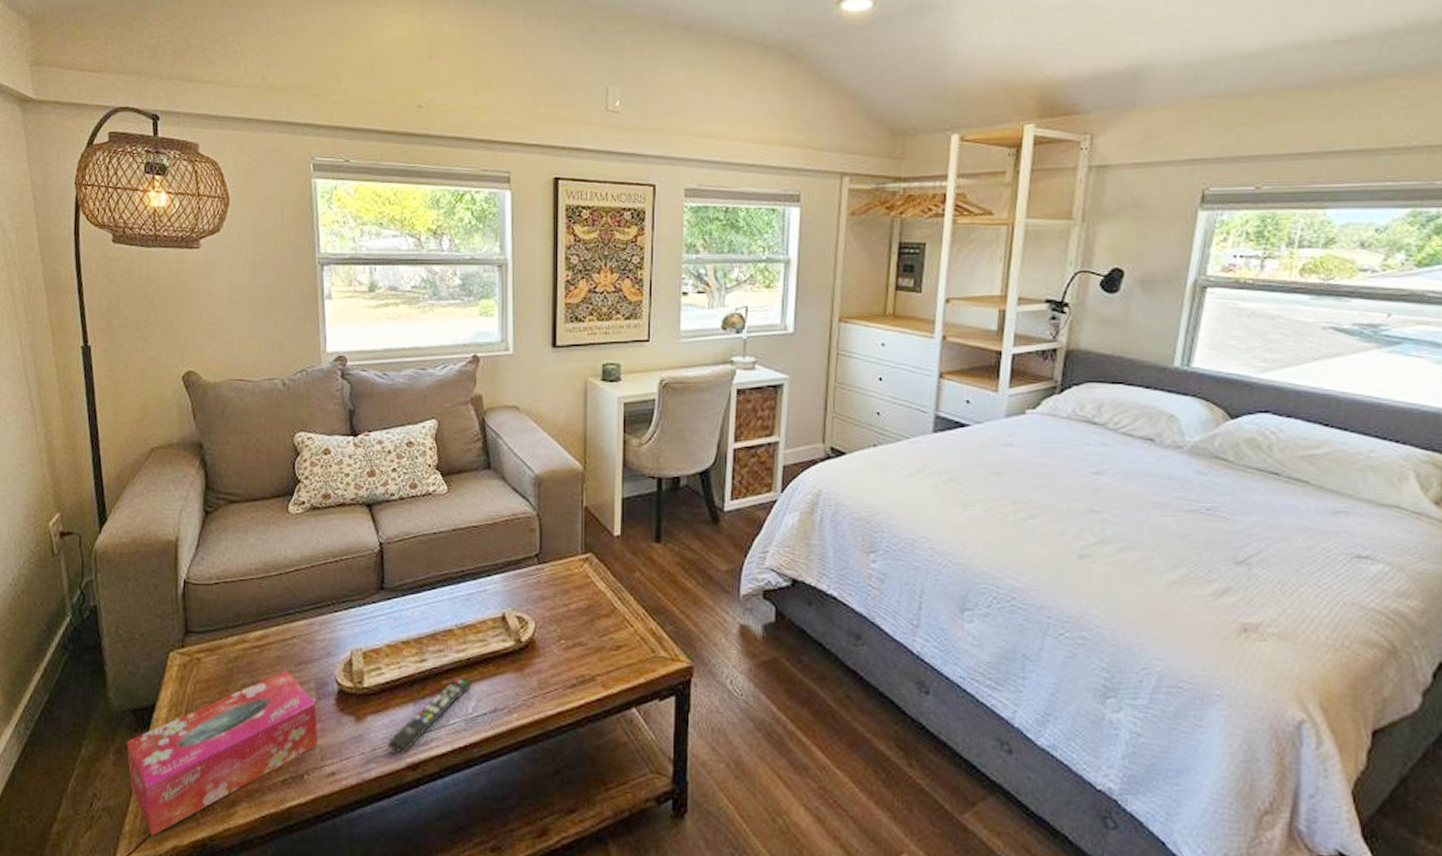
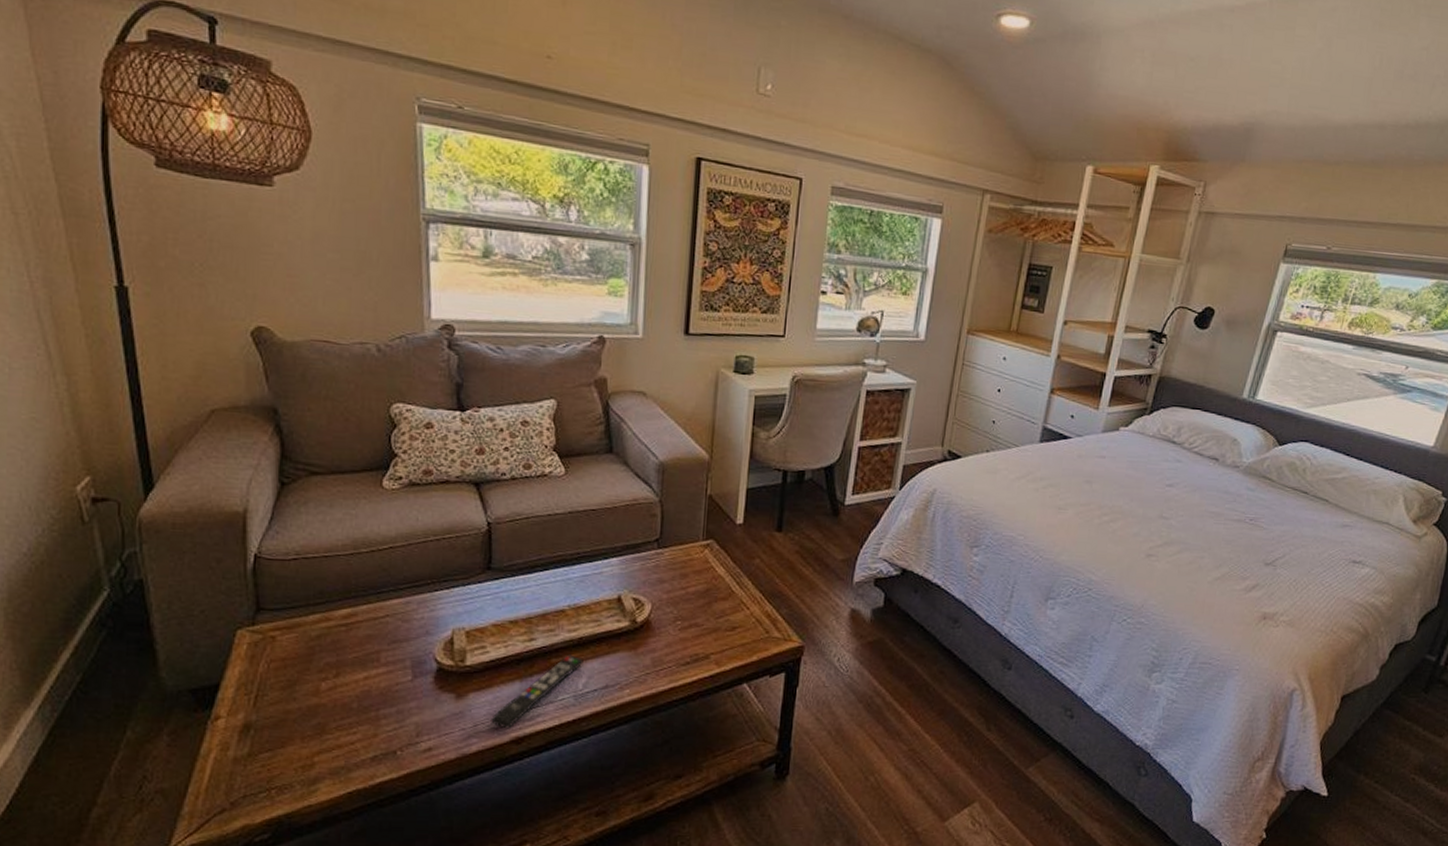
tissue box: present [126,670,318,836] -> none [184,649,414,816]

